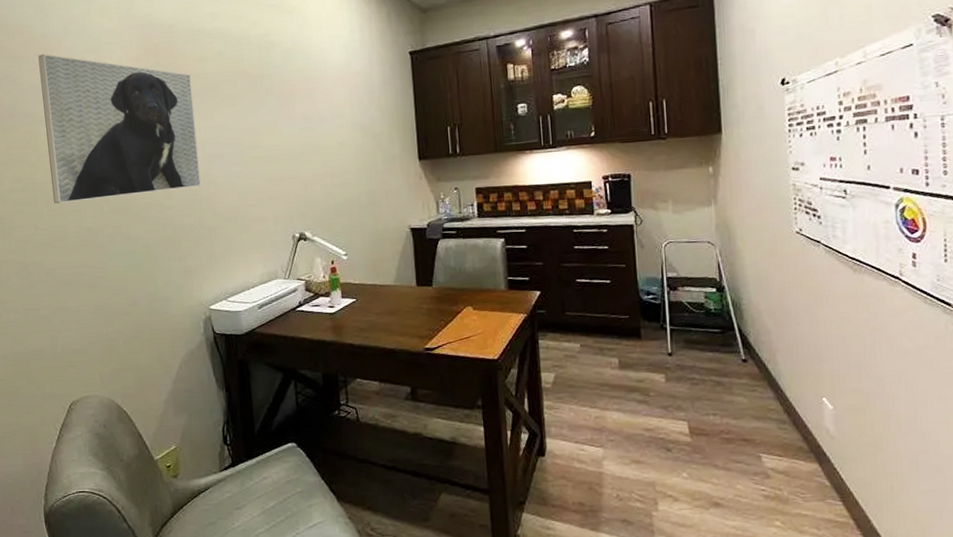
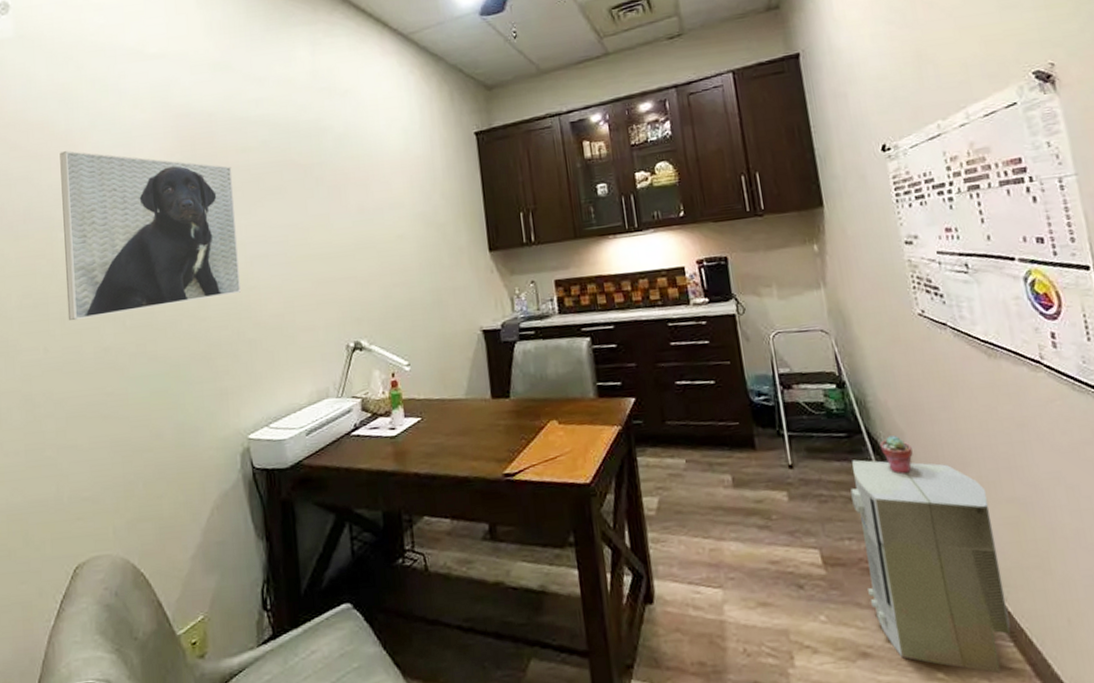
air purifier: none [719,351,842,525] -> present [850,459,1011,674]
potted succulent: none [748,333,777,366] -> present [879,435,913,475]

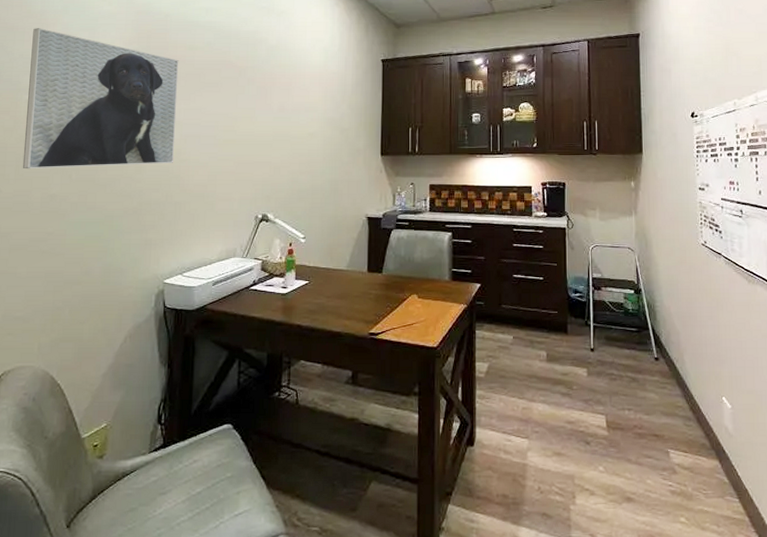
air purifier: present [850,459,1011,674] -> none [635,349,738,522]
potted succulent: present [879,435,913,475] -> none [660,334,684,364]

